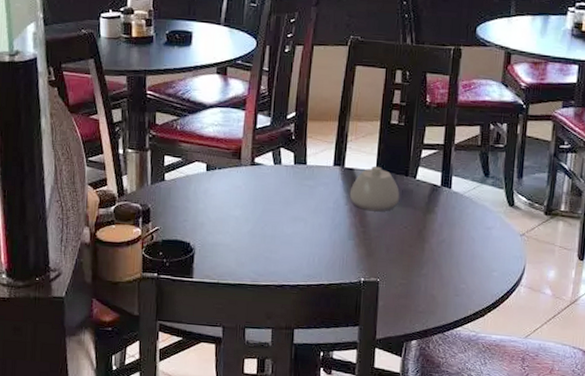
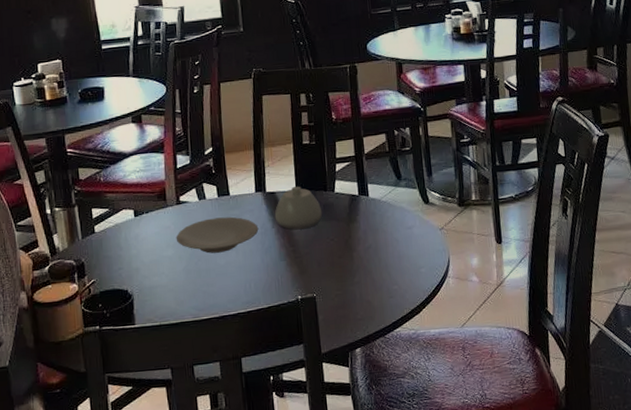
saucer: none [245,185,331,222] -> present [176,216,259,253]

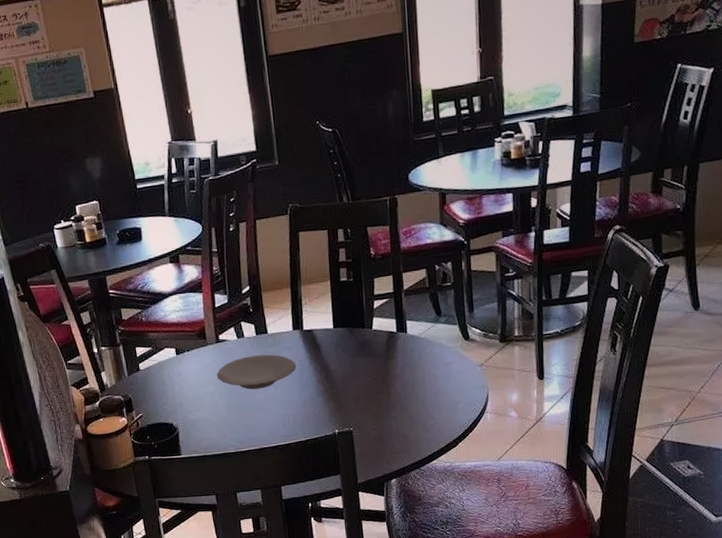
sugar bowl: present [274,186,323,230] -> none [312,323,360,367]

